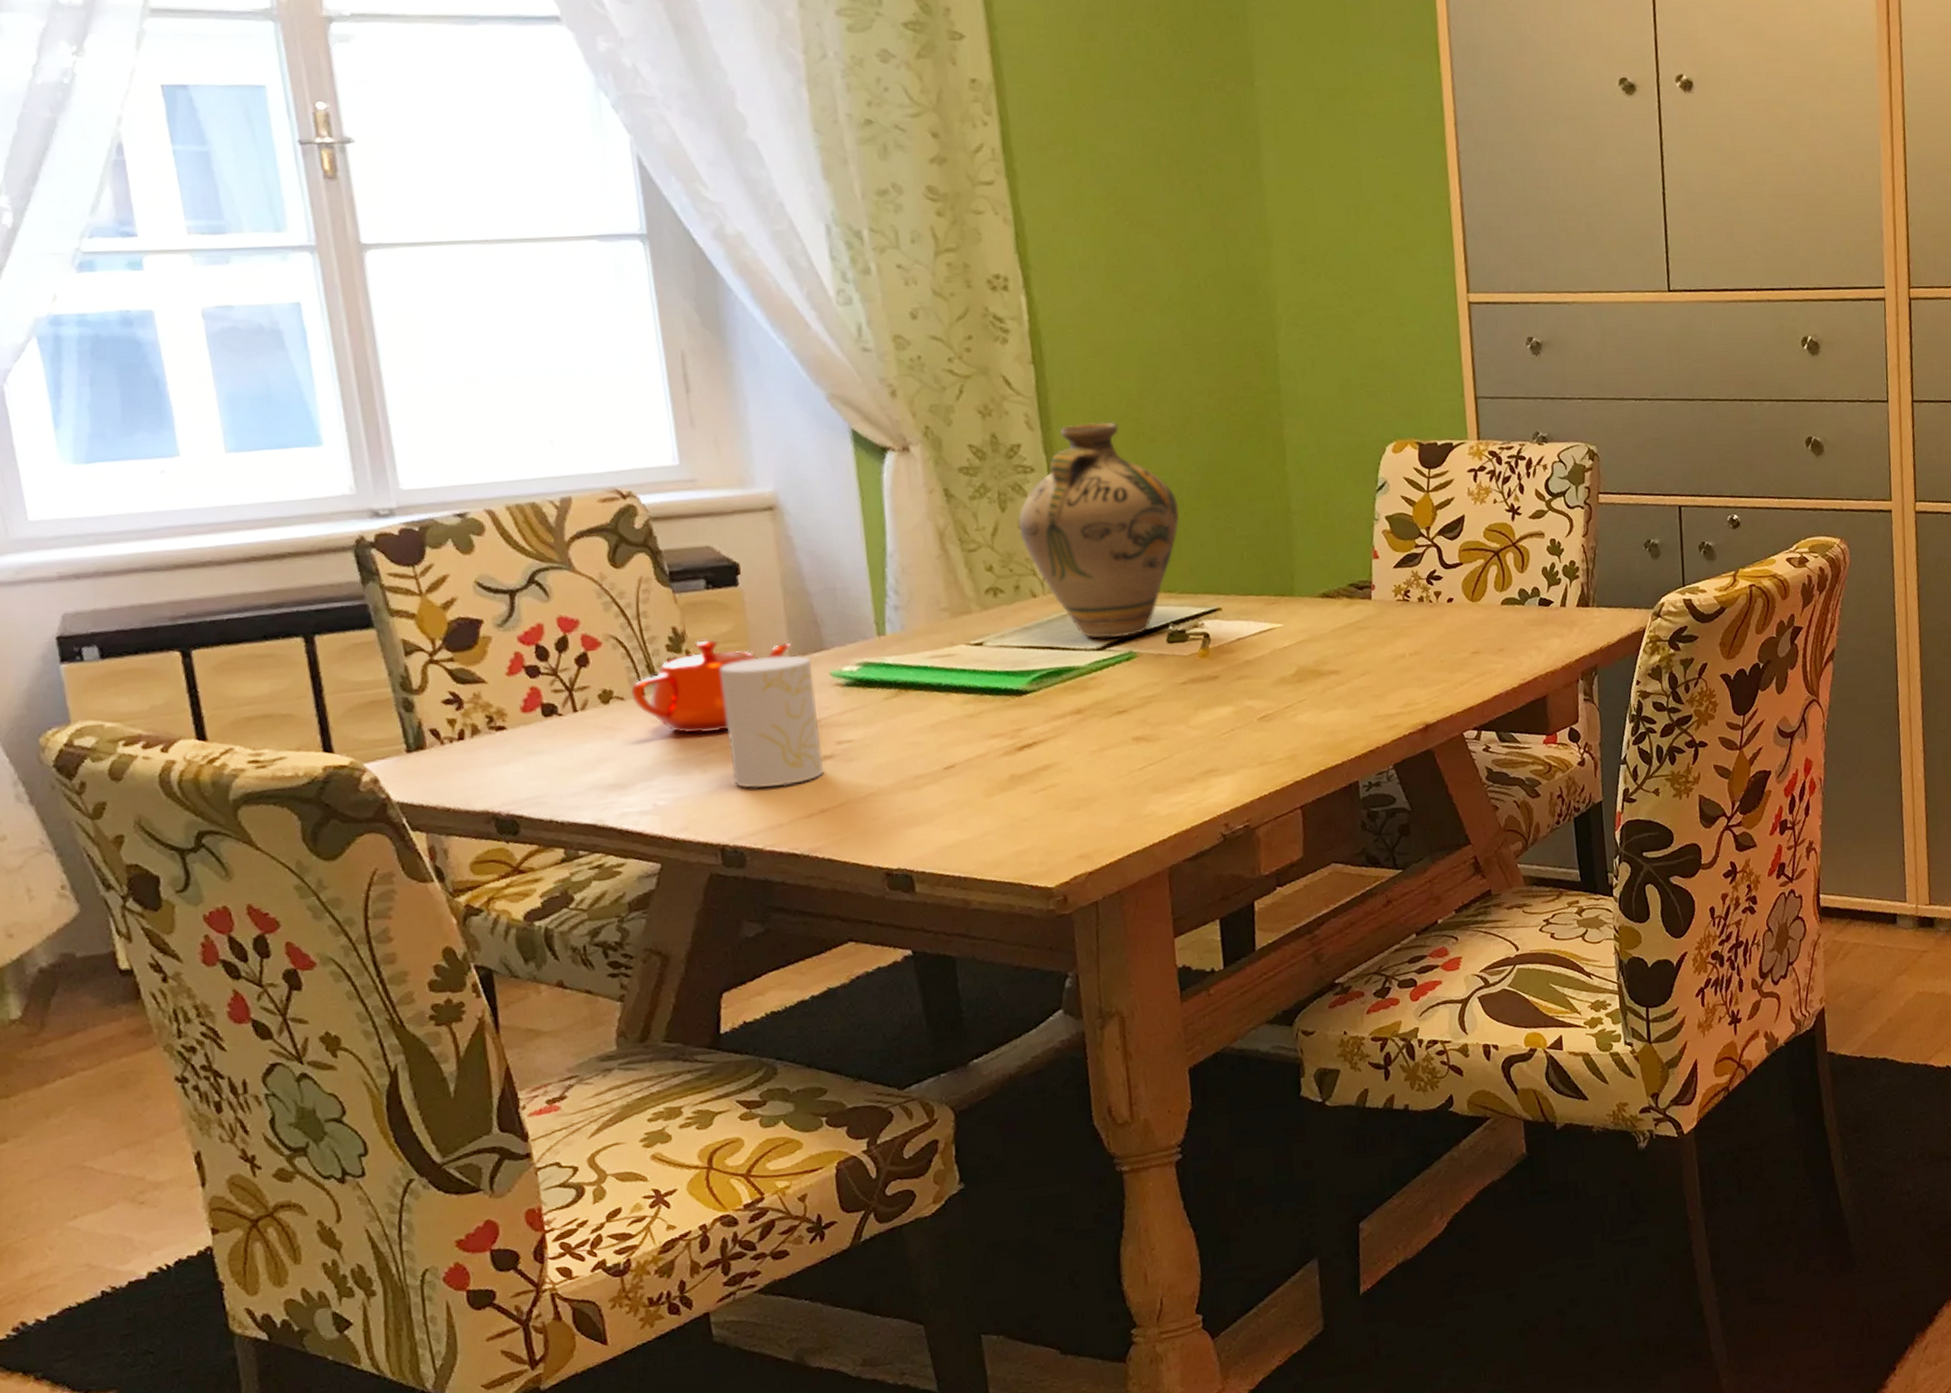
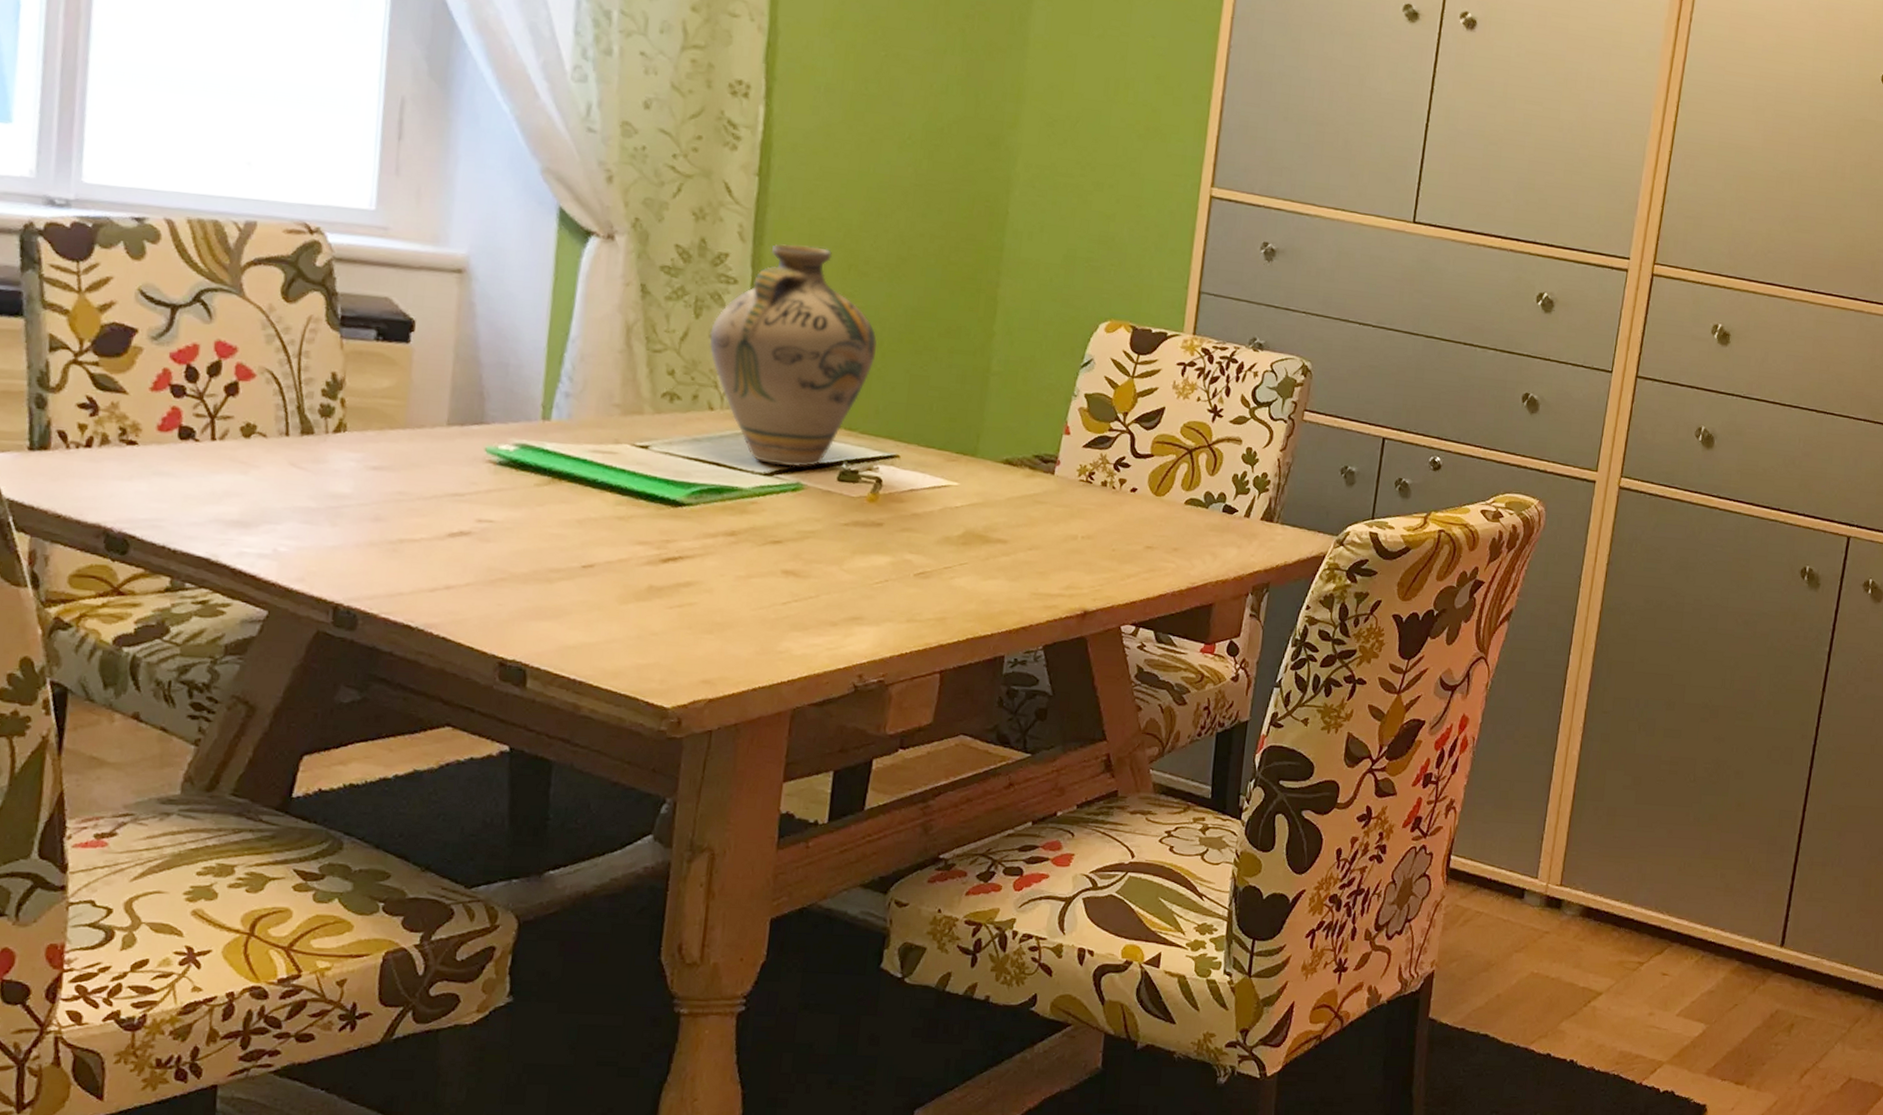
teapot: present [630,640,793,734] -> none [274,391,453,488]
cup: present [721,655,824,788] -> none [362,419,468,555]

